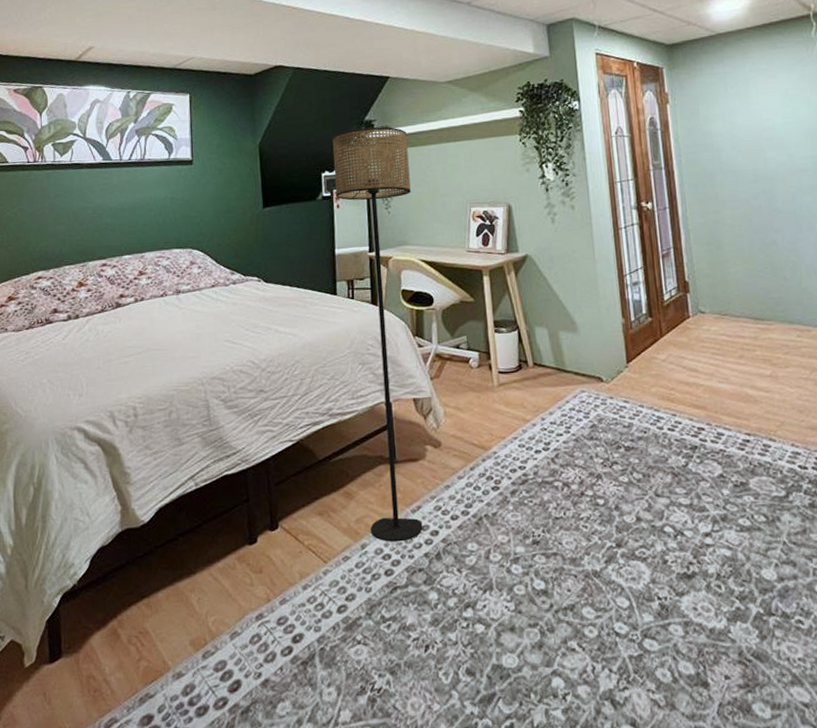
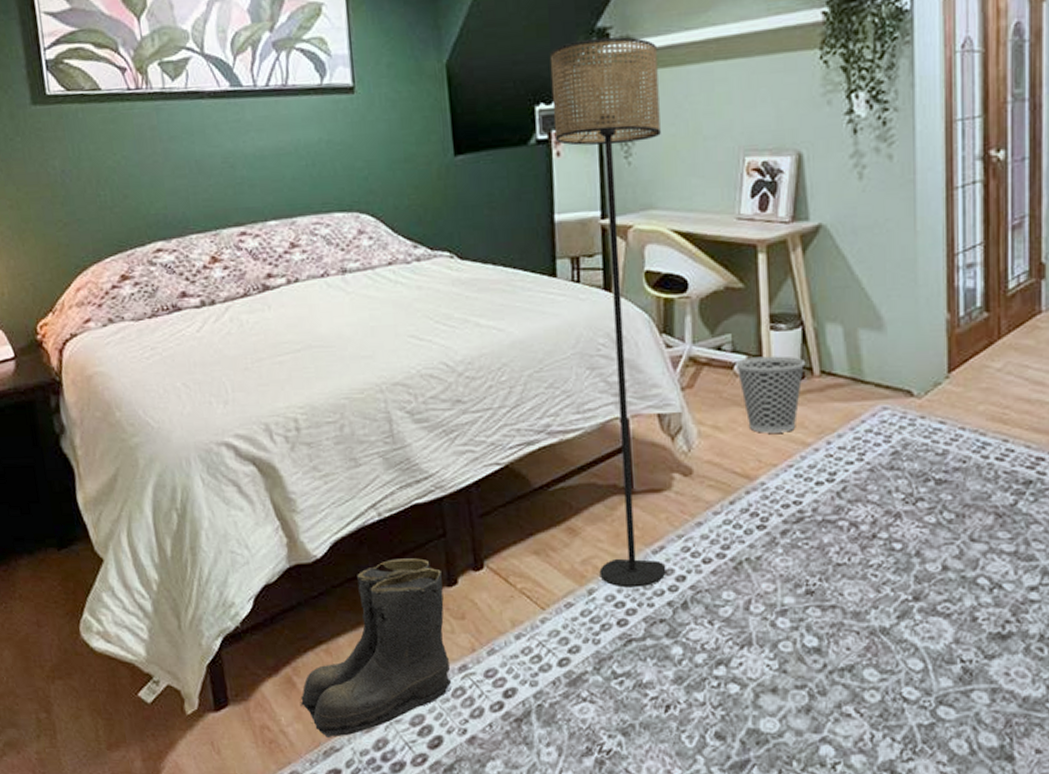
boots: none [122,521,250,685] -> present [300,558,452,737]
wastebasket: none [469,352,523,412] -> present [734,355,806,433]

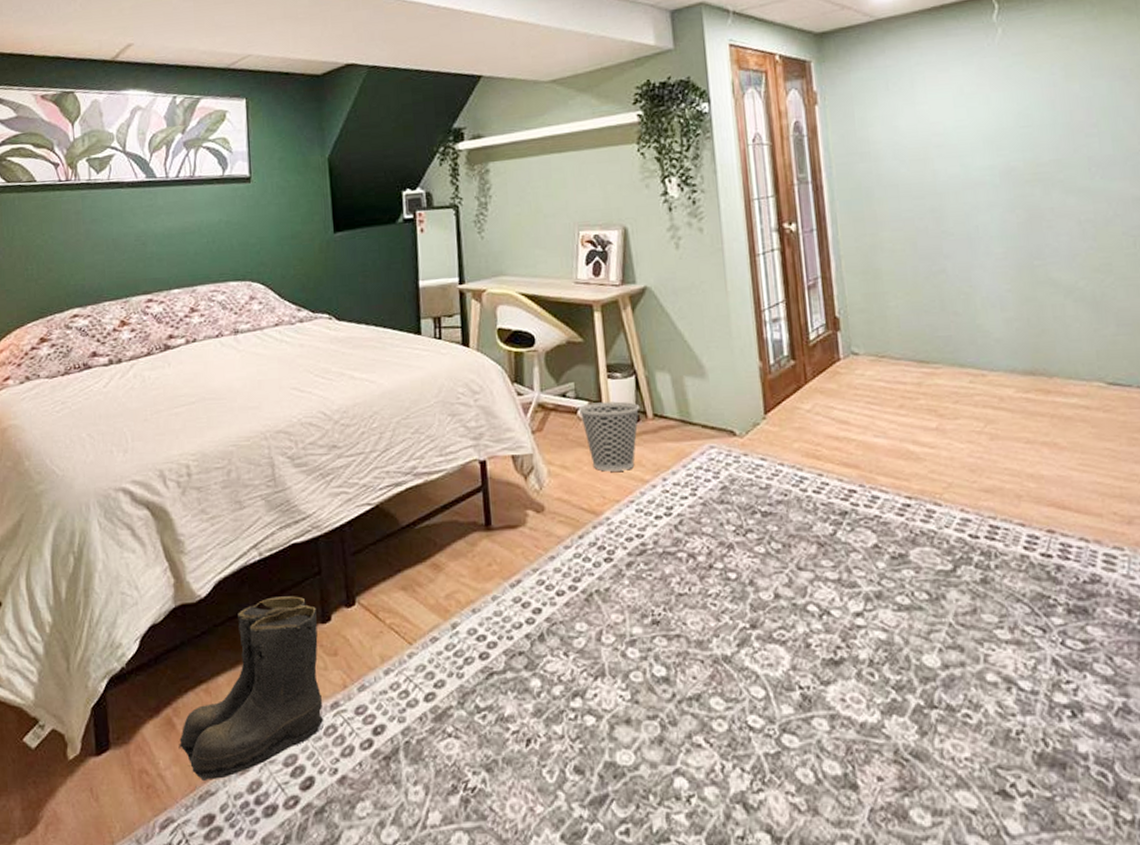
floor lamp: present [549,36,666,588] -> none [414,135,524,621]

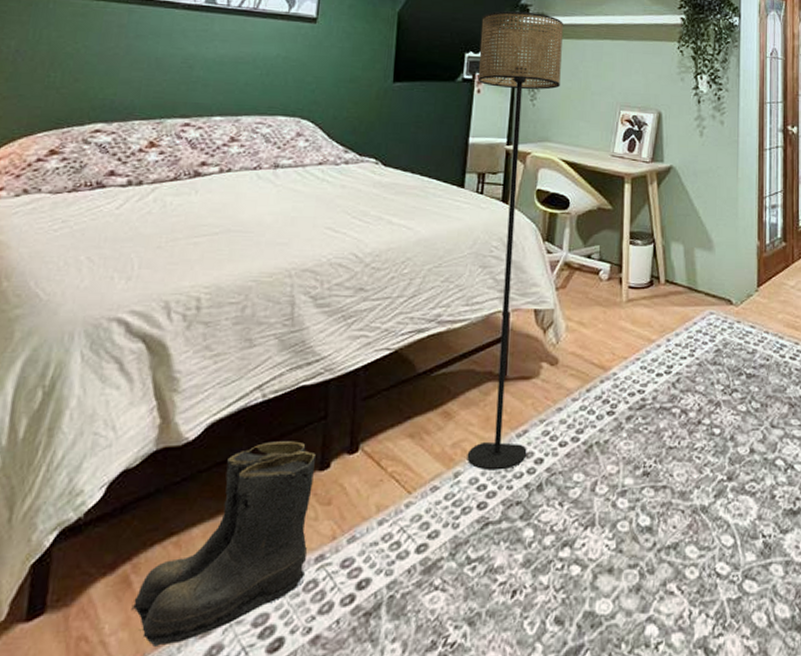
floor lamp: none [414,135,524,621] -> present [467,10,563,471]
wastebasket: present [578,401,640,472] -> none [600,265,655,330]

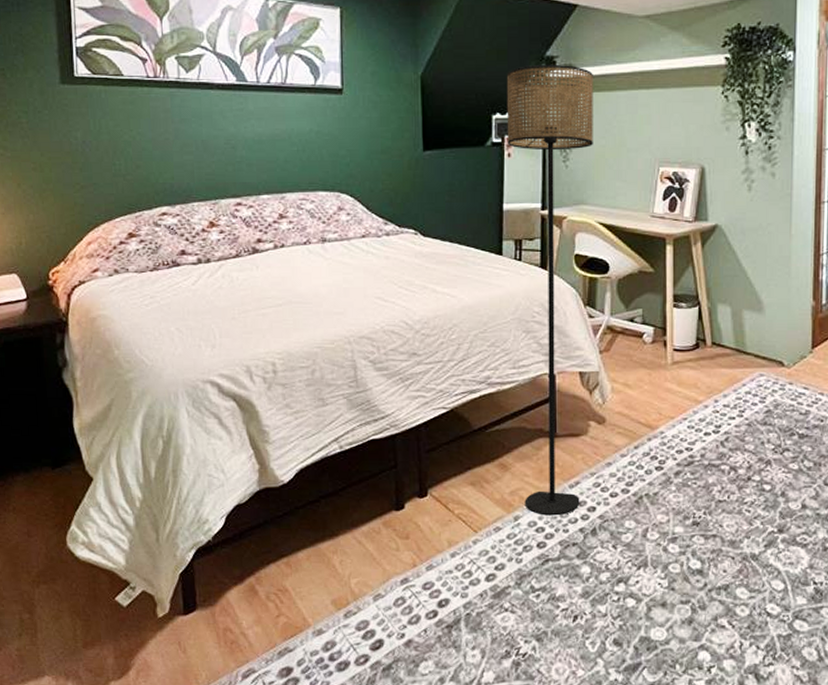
boots: present [131,441,316,646] -> none [260,485,394,639]

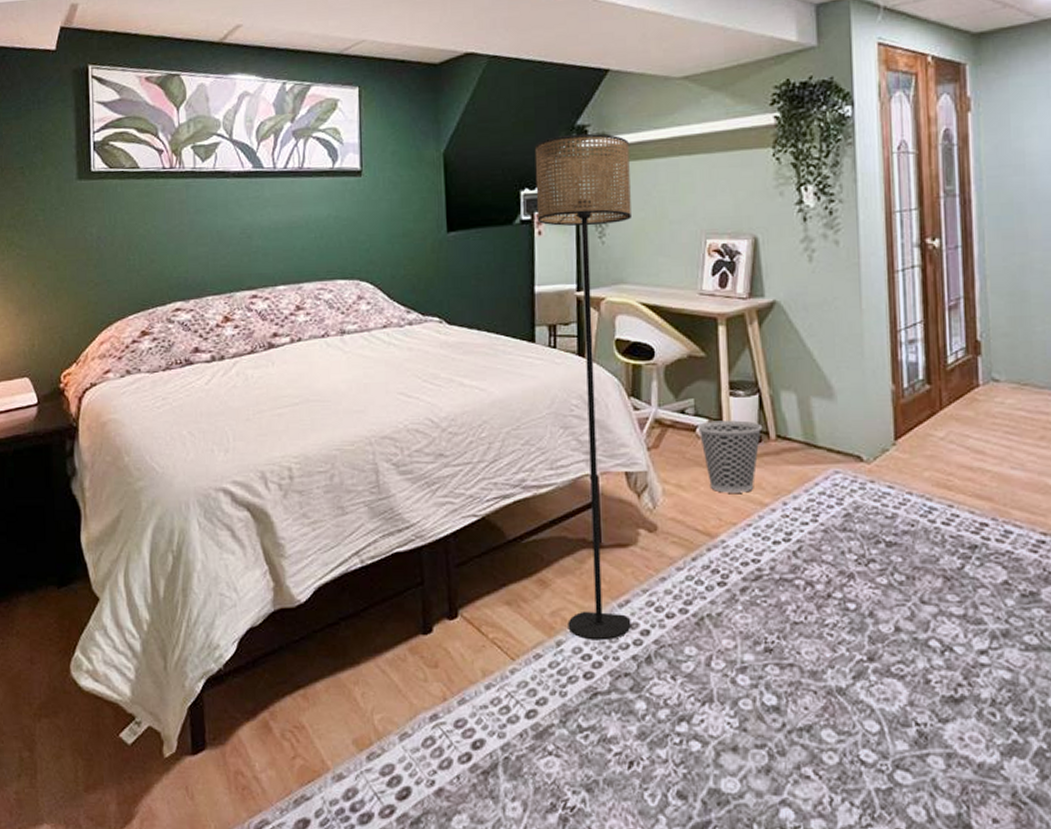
wastebasket: none [643,329,701,391] -> present [697,420,763,493]

